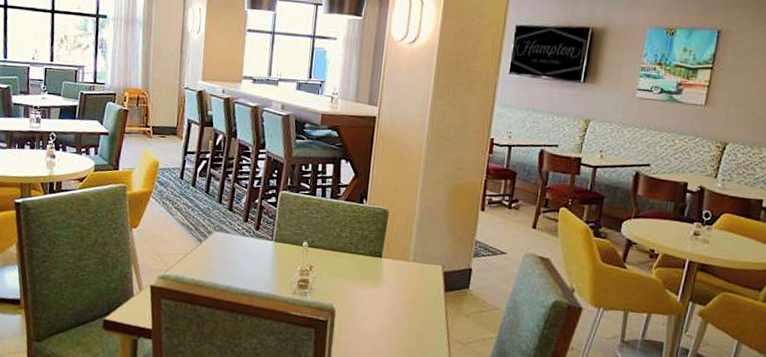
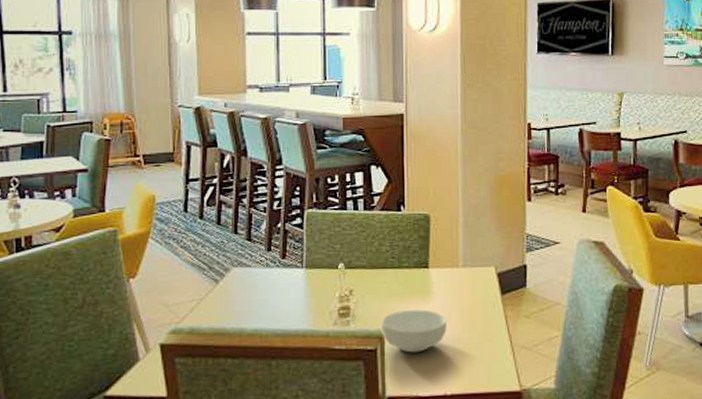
cereal bowl: none [333,290,392,330] -> present [380,309,446,353]

